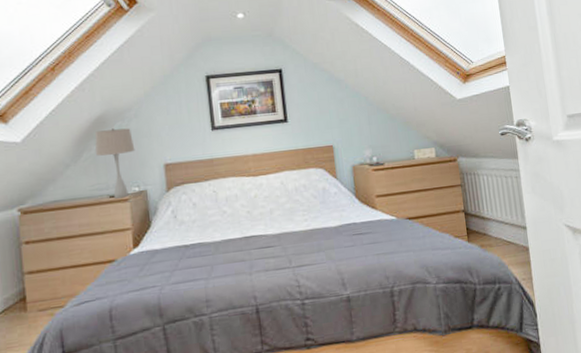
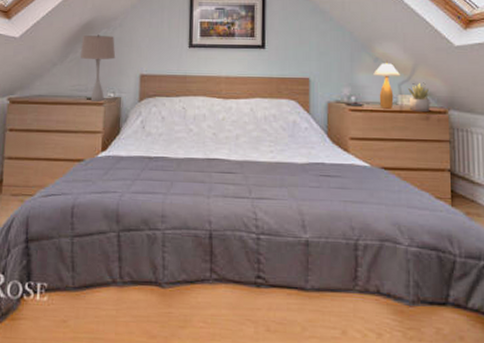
table lamp: none [389,118,415,165] -> present [372,59,401,109]
succulent plant: none [421,137,443,164] -> present [407,83,431,113]

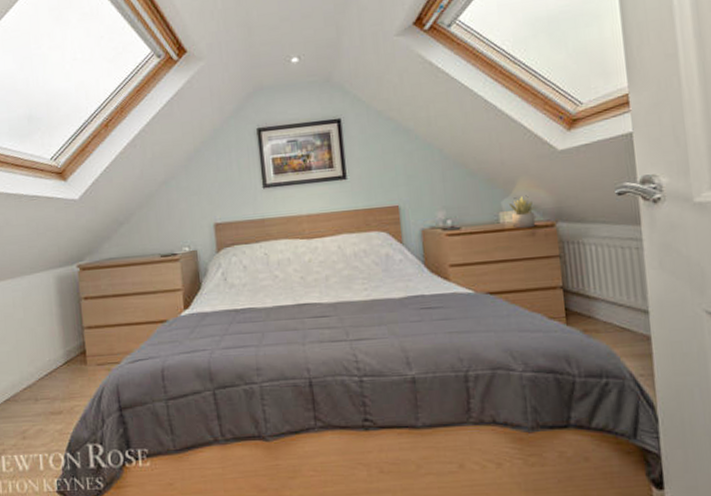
table lamp: present [81,35,116,102] -> none [146,185,186,258]
table lamp: present [372,59,401,109] -> none [468,174,501,229]

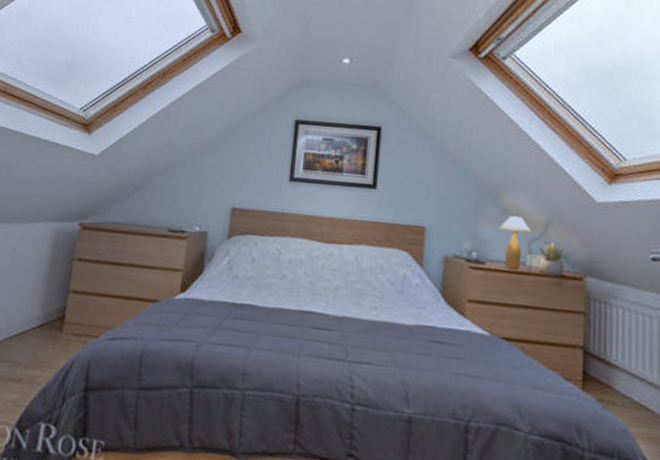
table lamp: none [468,174,501,229] -> present [498,212,532,270]

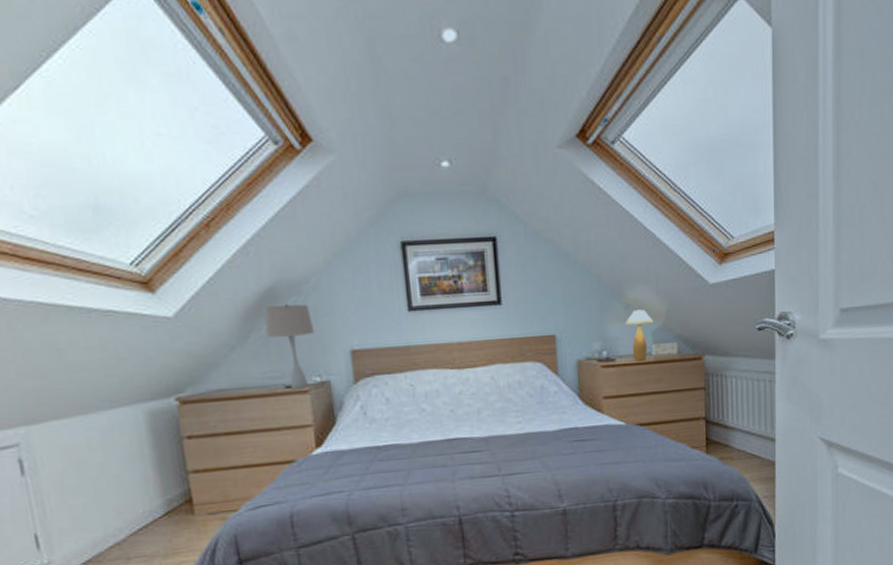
table lamp: none [165,158,206,235] -> present [264,304,315,390]
succulent plant: present [538,243,566,278] -> none [661,329,686,361]

